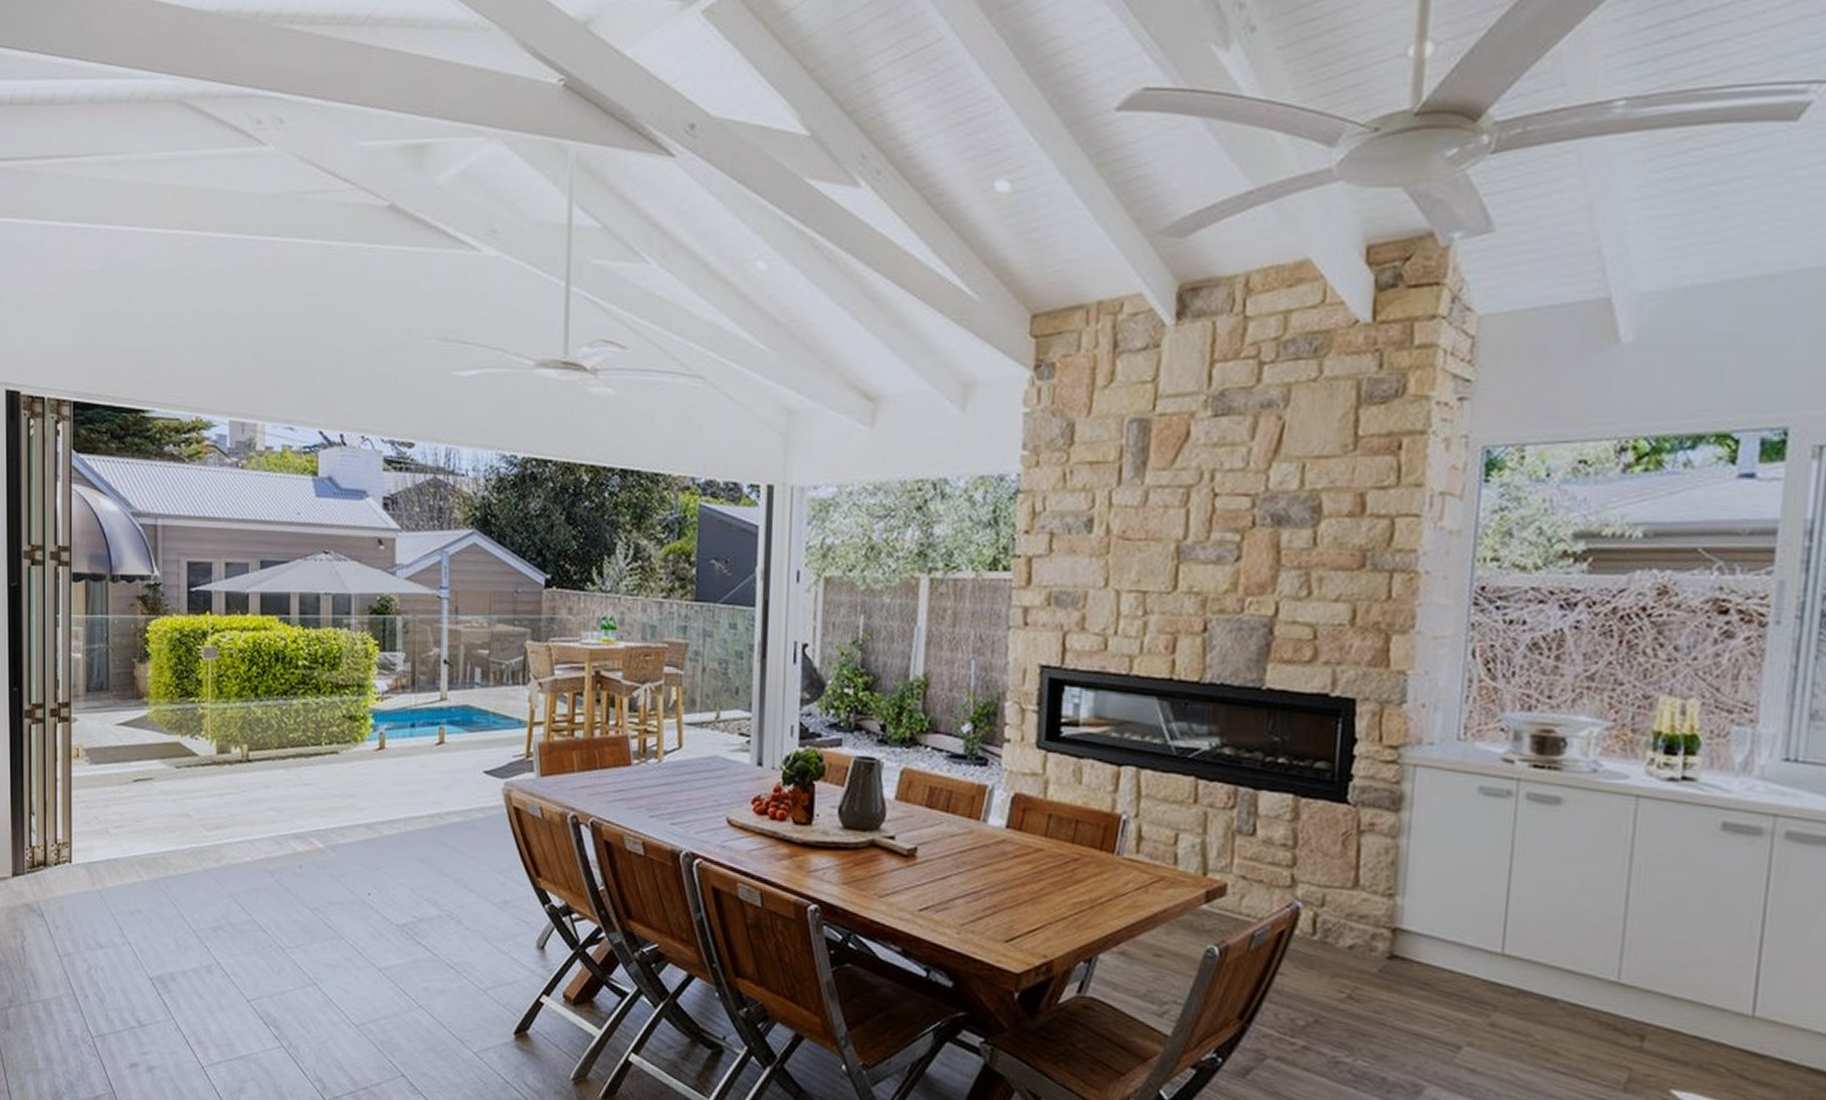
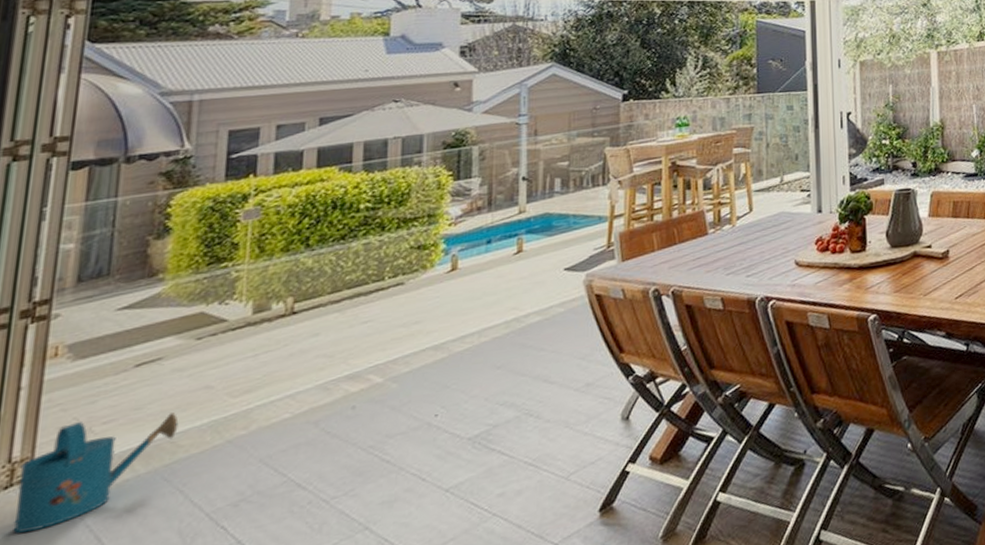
watering can: none [63,821,168,907] -> present [13,412,179,533]

